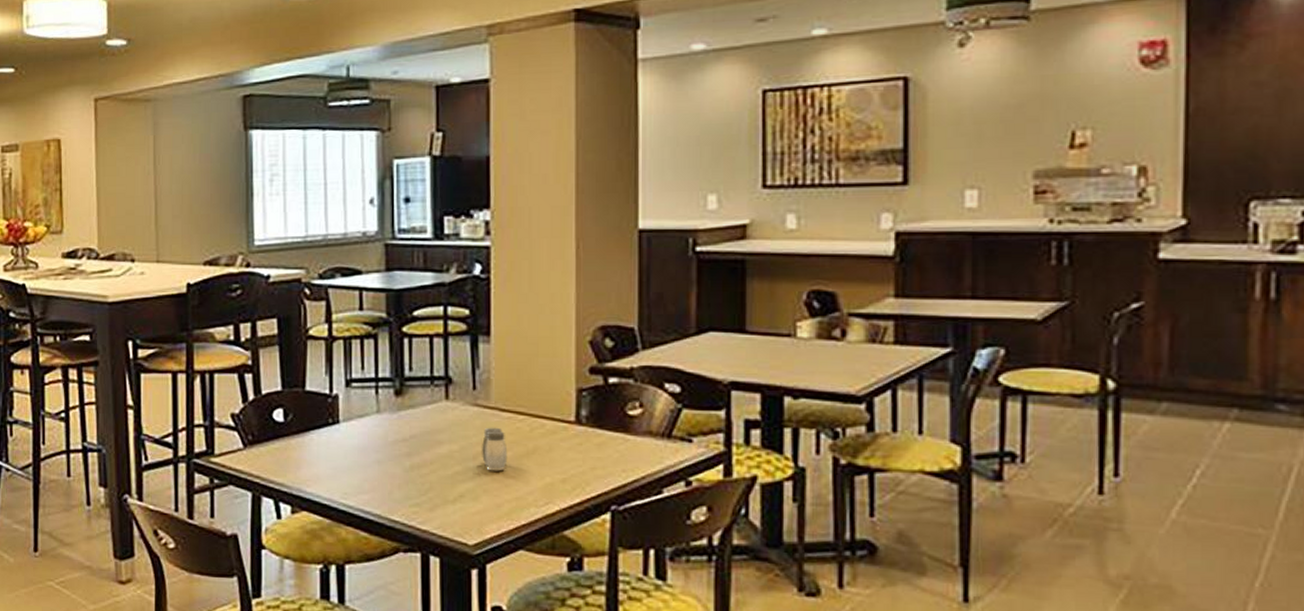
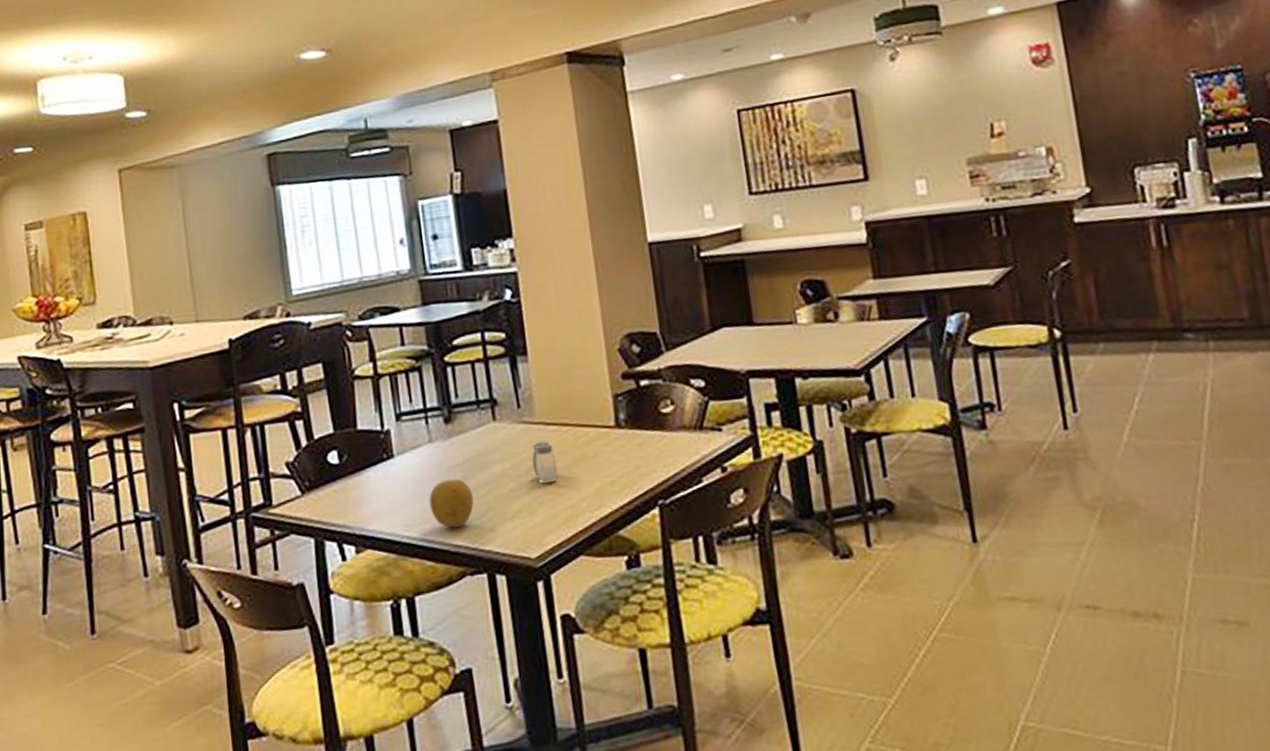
fruit: none [370,453,415,502] -> present [429,479,474,528]

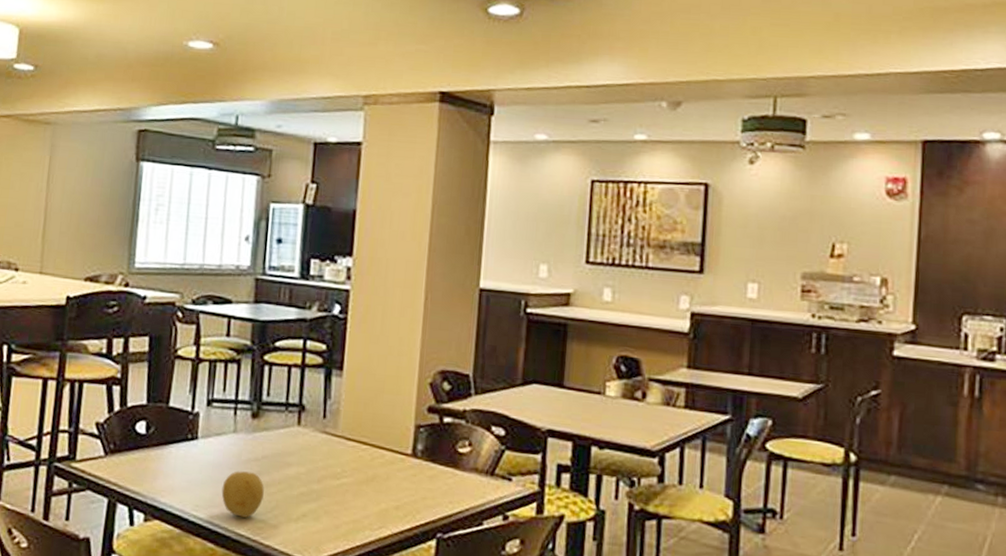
salt and pepper shaker: present [532,441,558,484] -> none [326,453,350,495]

